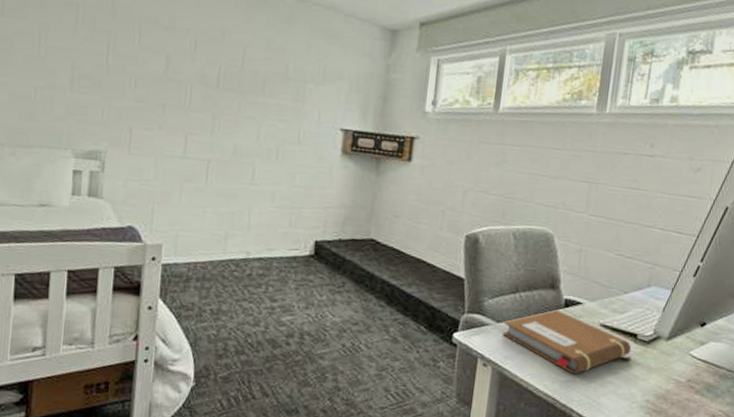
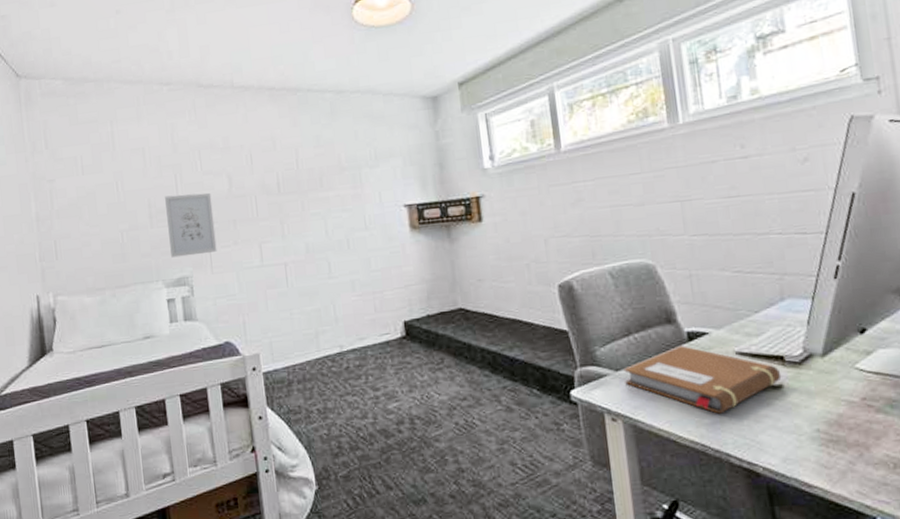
wall art: none [87,62,145,132] -> present [165,192,217,258]

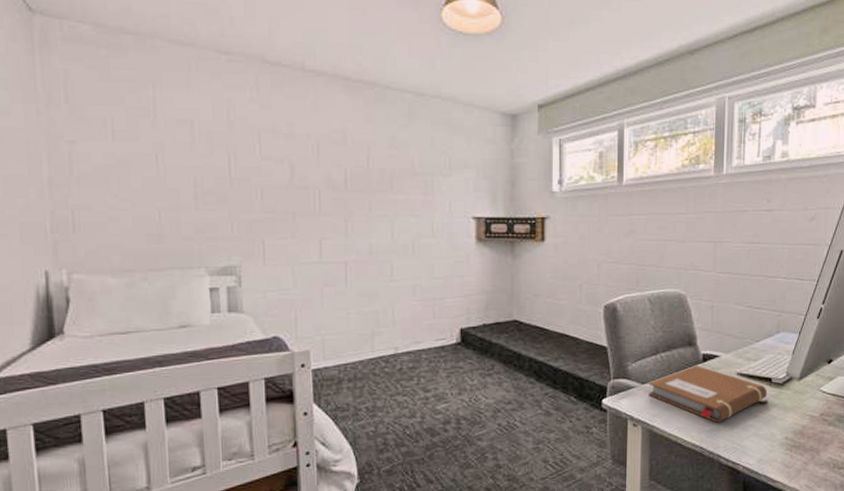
wall art: present [165,192,217,258] -> none [215,177,272,245]

